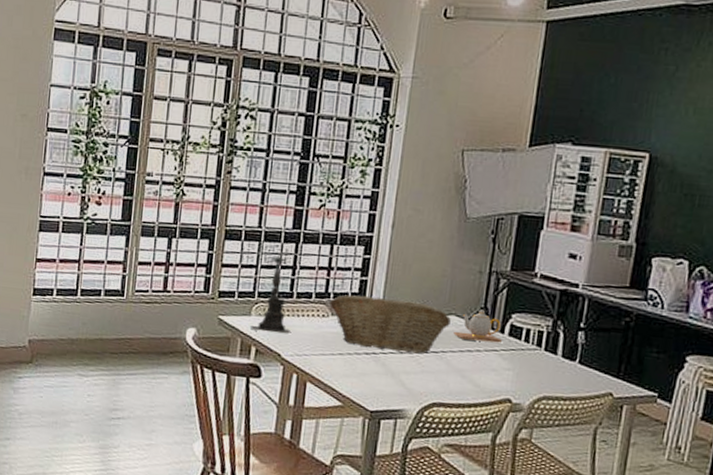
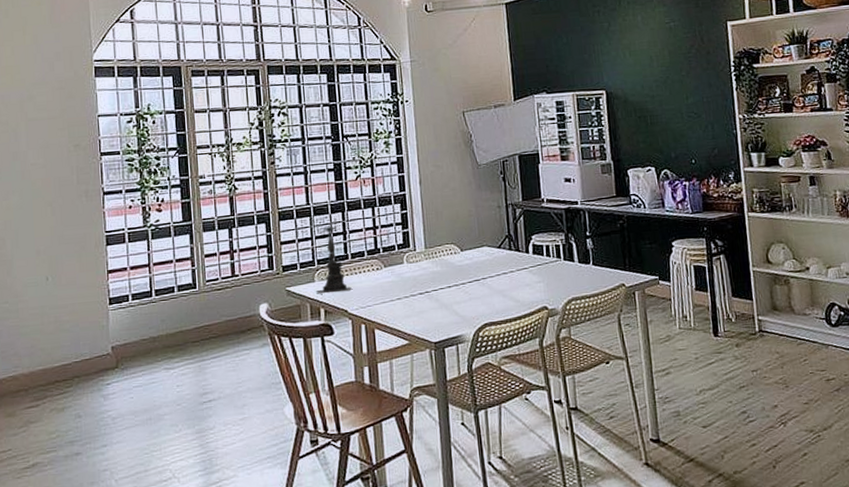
fruit basket: present [329,295,451,354] -> none [381,241,484,289]
teapot: present [453,309,502,343] -> none [488,237,529,265]

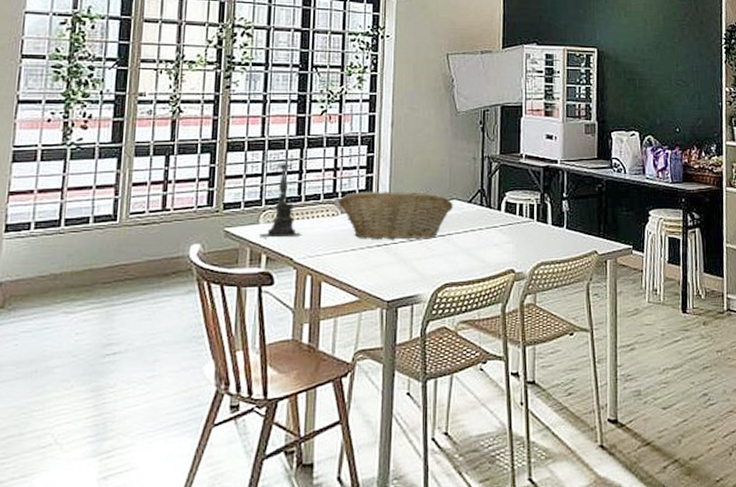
fruit basket: none [381,241,484,289] -> present [338,191,453,240]

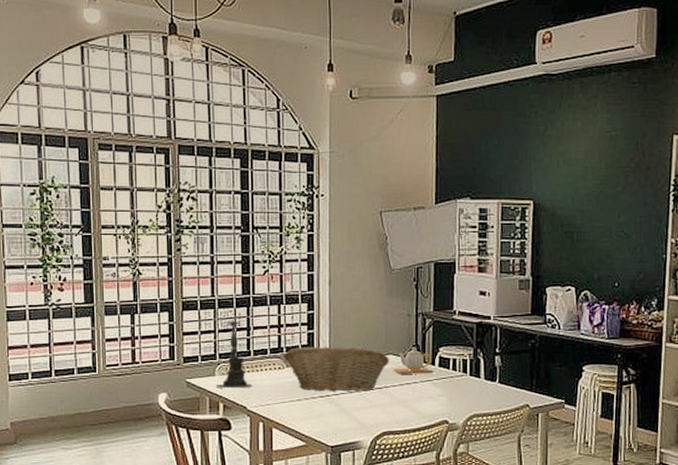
teapot: none [457,191,500,220] -> present [393,347,434,374]

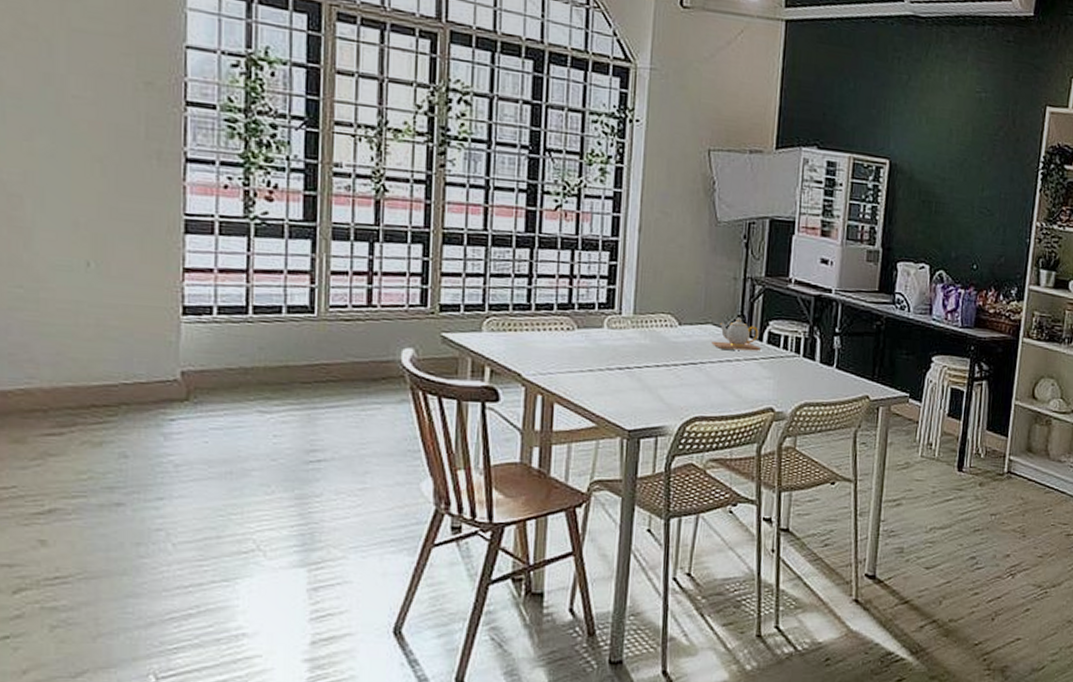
candle holder: present [216,311,253,388] -> none [482,252,532,350]
fruit basket: present [284,346,389,392] -> none [574,305,708,366]

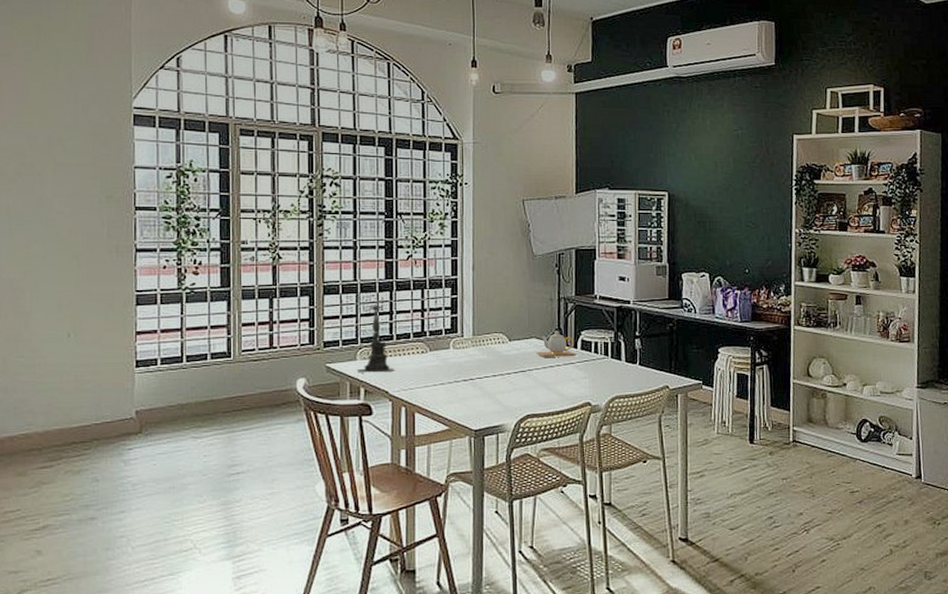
candle holder: none [482,252,532,350] -> present [357,296,396,373]

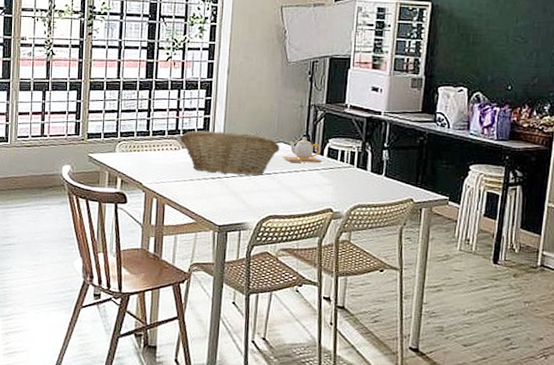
candle holder: present [357,296,396,373] -> none [116,93,150,166]
fruit basket: none [427,330,532,375] -> present [180,130,280,176]

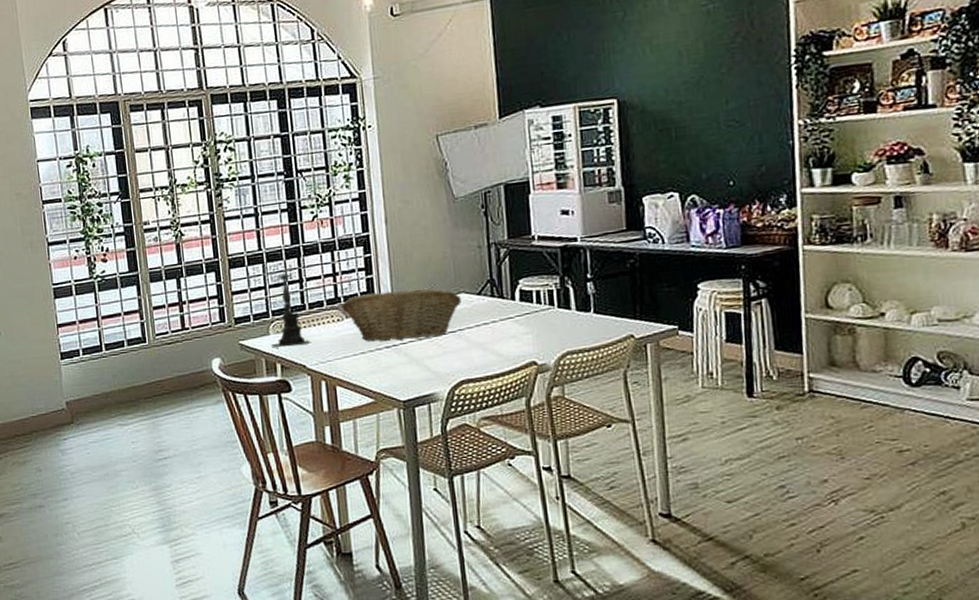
candle holder: none [116,93,150,166] -> present [272,264,311,348]
teapot: present [282,136,322,164] -> none [466,281,515,314]

